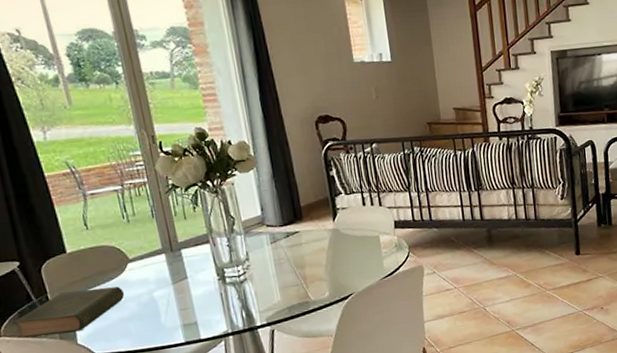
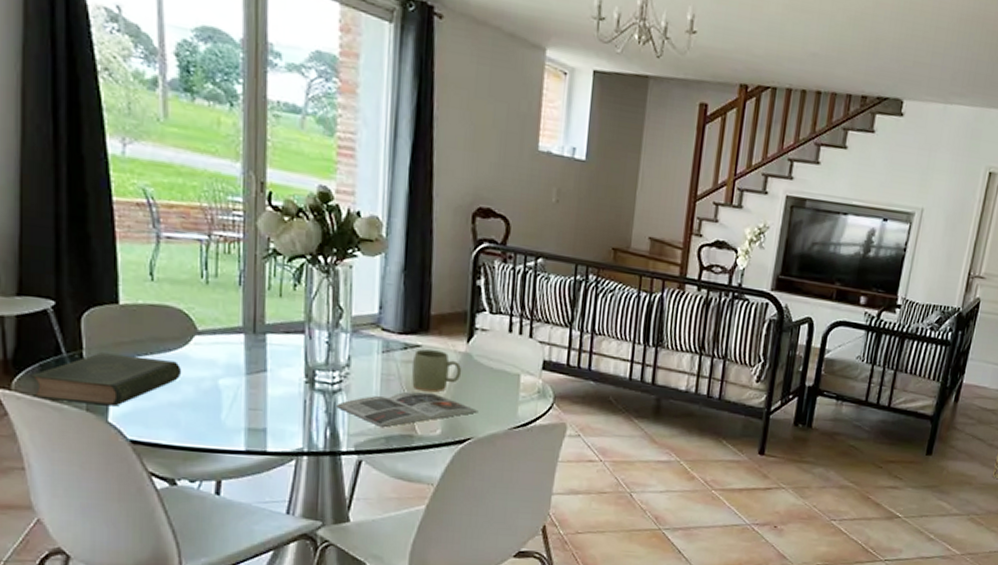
magazine: none [245,265,354,301] -> present [335,391,479,427]
mug: none [295,232,335,266] -> present [411,349,462,392]

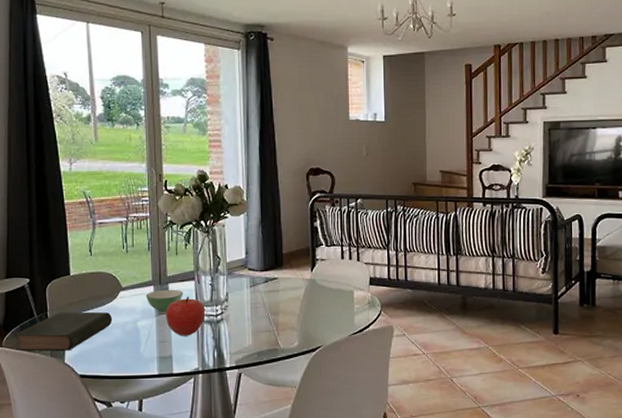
bowl: none [232,340,288,374] -> present [145,289,184,315]
fruit: none [260,353,317,406] -> present [166,296,205,336]
magazine: present [335,391,479,427] -> none [219,313,325,344]
mug: present [411,349,462,392] -> none [272,280,310,313]

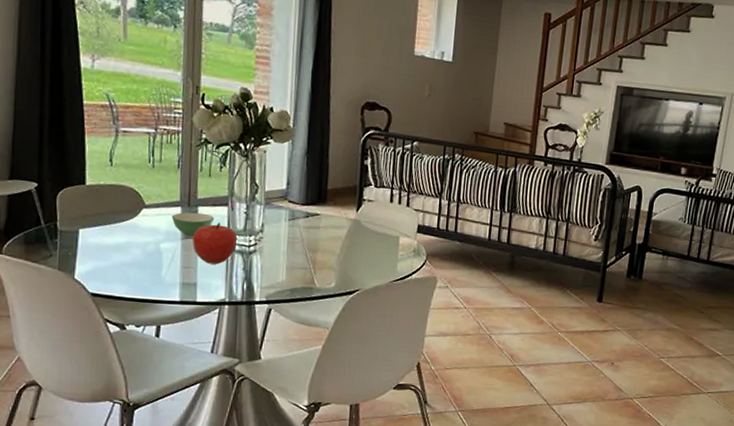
book: present [14,311,113,351] -> none [16,223,132,266]

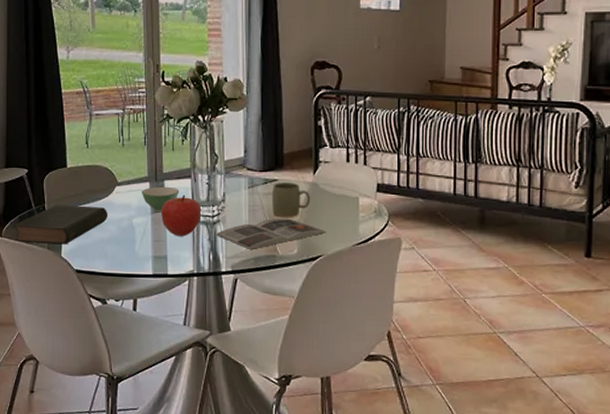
book: none [16,223,132,266] -> present [13,205,108,245]
magazine: none [251,251,365,281] -> present [215,218,326,249]
mug: none [311,217,353,252] -> present [271,182,311,218]

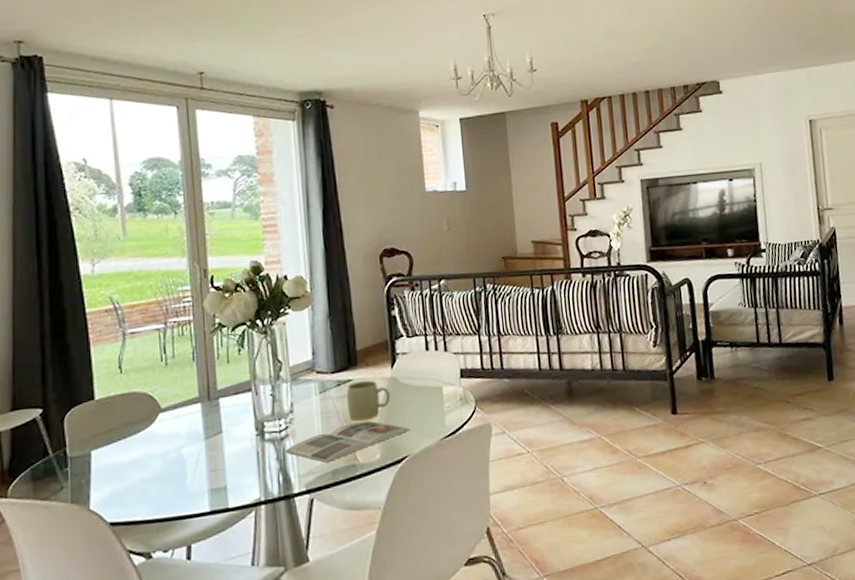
book: present [13,205,108,245] -> none [23,441,151,501]
bowl: present [141,186,180,213] -> none [191,404,239,437]
fruit: present [161,194,201,237] -> none [217,411,266,461]

